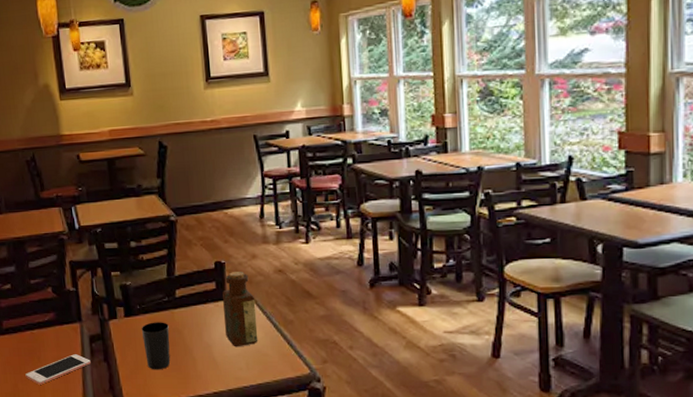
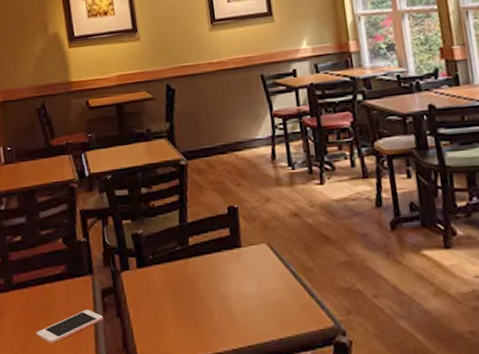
cup: present [141,322,171,370] -> none [154,272,186,326]
bottle: present [223,271,258,347] -> none [237,215,277,299]

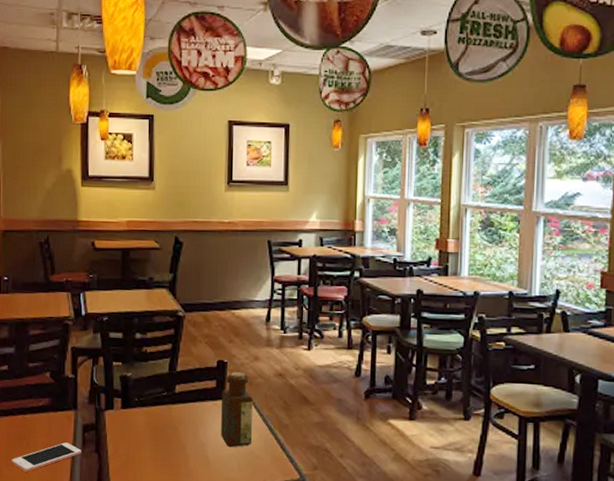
bottle: none [237,215,277,299] -> present [221,371,254,448]

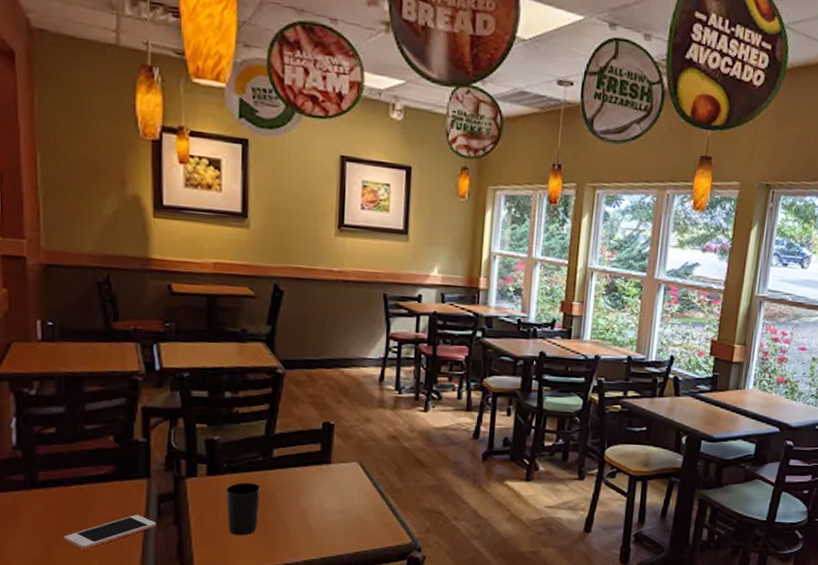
cup: none [136,416,165,465] -> present [225,483,260,536]
bottle: present [221,371,254,448] -> none [326,434,363,514]

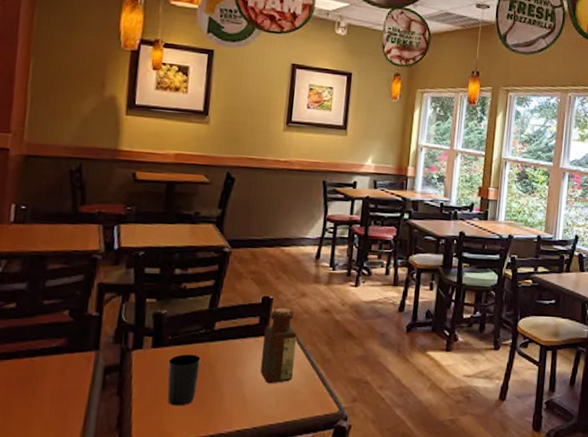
cell phone: present [63,515,156,549] -> none [10,386,100,421]
bottle: none [326,434,363,514] -> present [260,307,297,384]

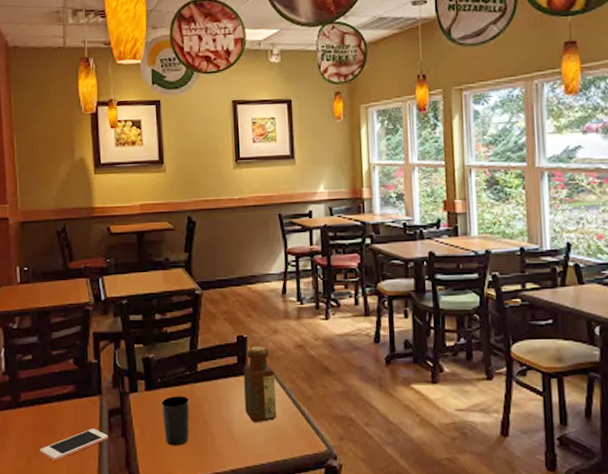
cell phone: none [10,386,100,421] -> present [40,429,108,461]

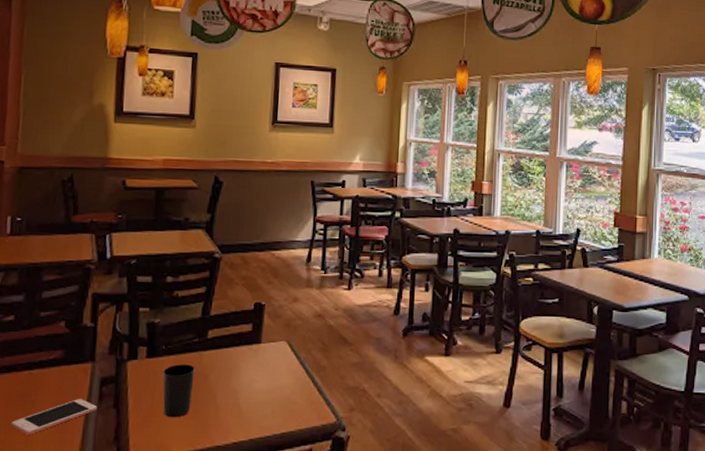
bottle: present [244,345,277,423] -> none [255,313,291,394]

